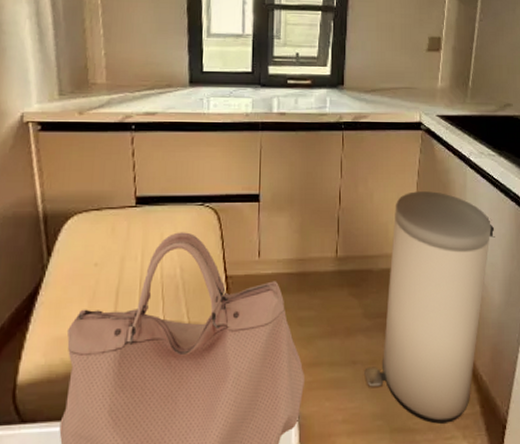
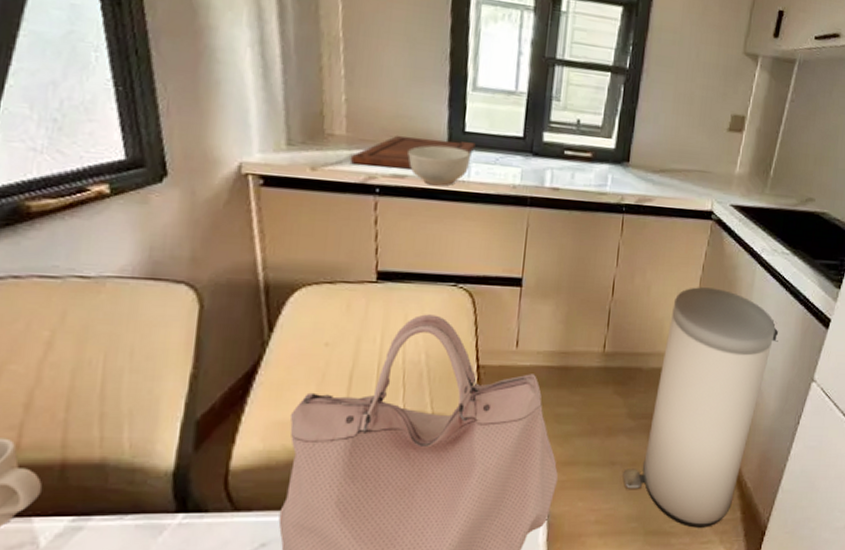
cutting board: none [110,79,212,107] -> present [349,135,476,169]
bowl: none [157,85,209,119] -> present [407,145,471,186]

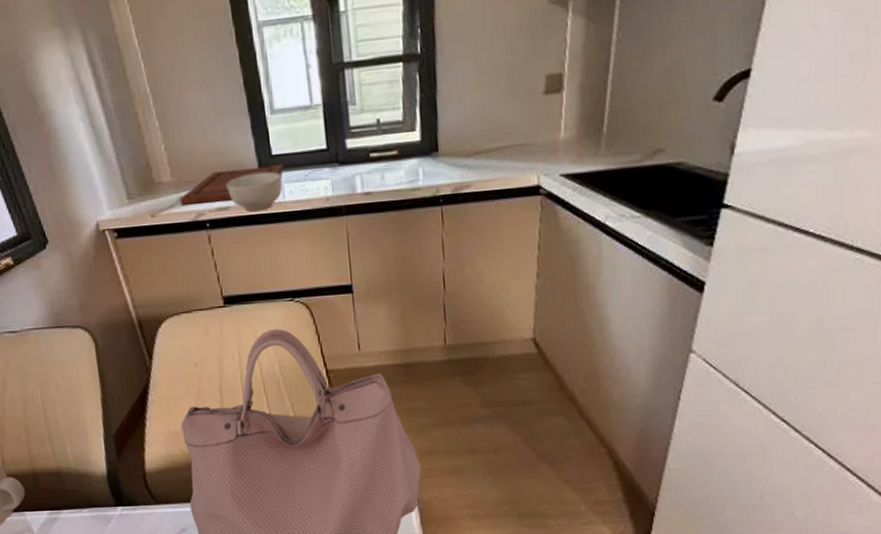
pedal bin: present [623,287,779,528] -> none [486,266,641,510]

